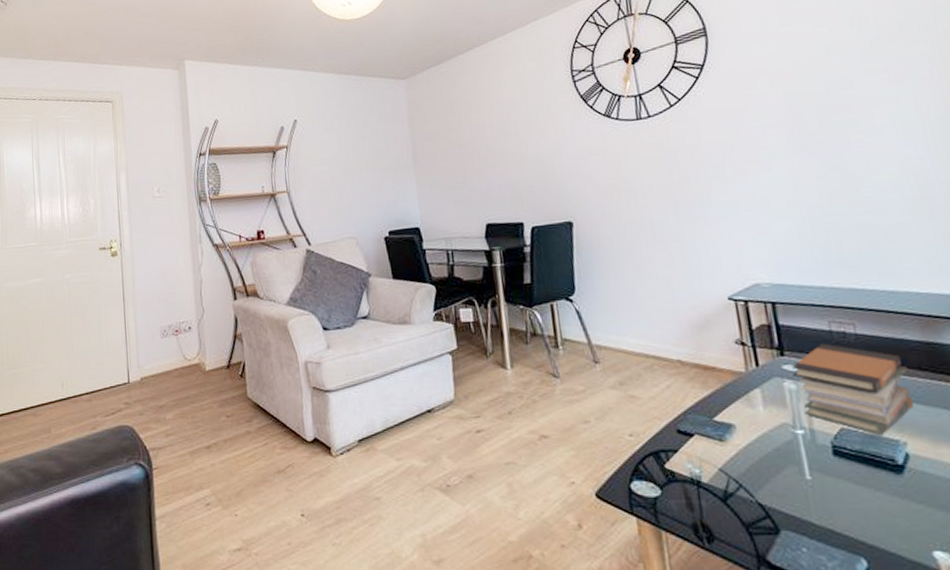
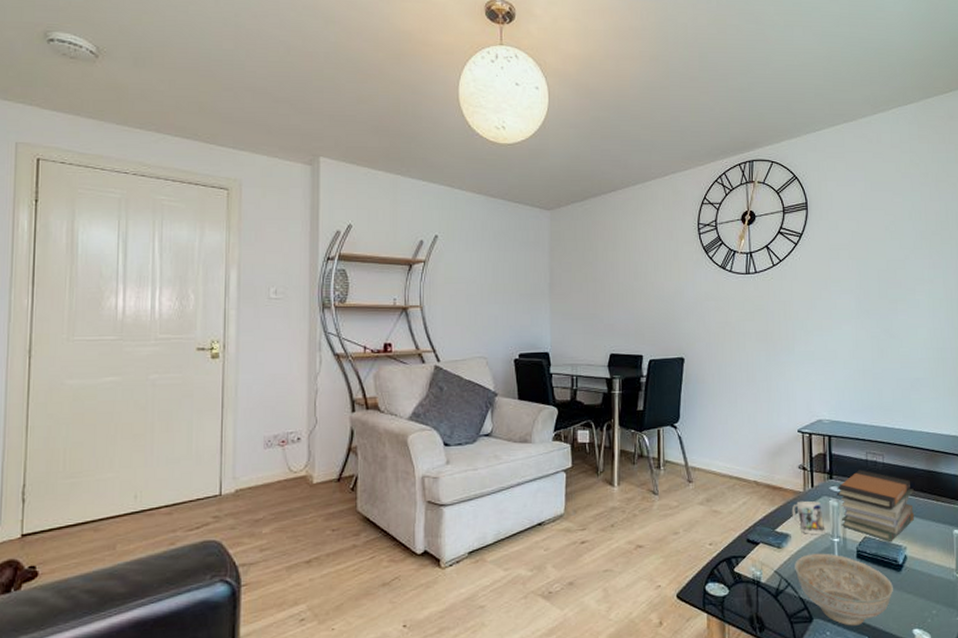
mug: none [732,383,783,425] -> present [792,500,825,535]
decorative bowl: none [745,448,895,542] -> present [794,553,893,626]

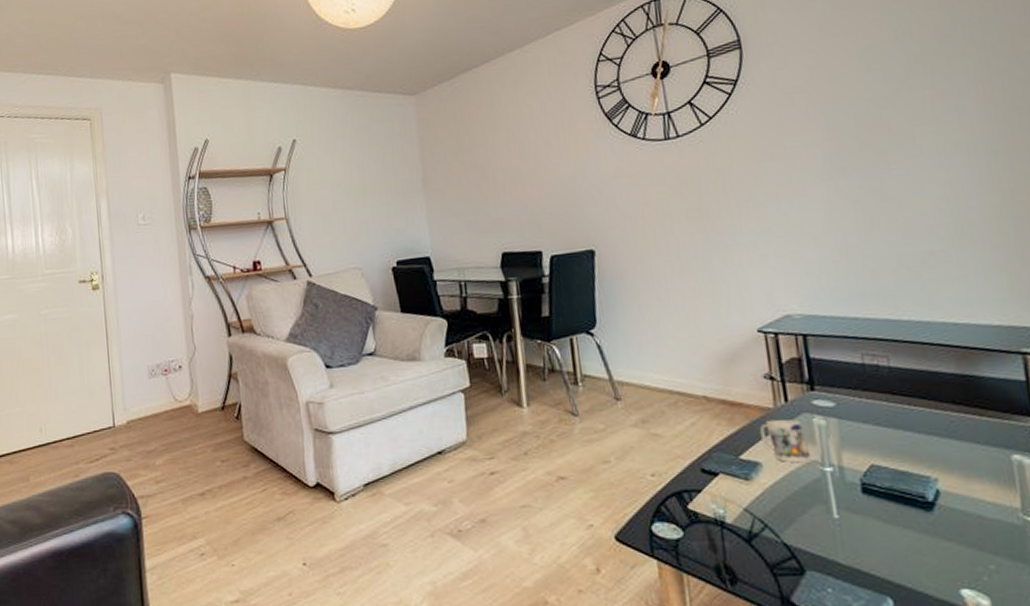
decorative bowl: present [794,553,893,626] -> none [771,486,923,582]
book stack: present [836,469,914,541] -> none [821,377,946,471]

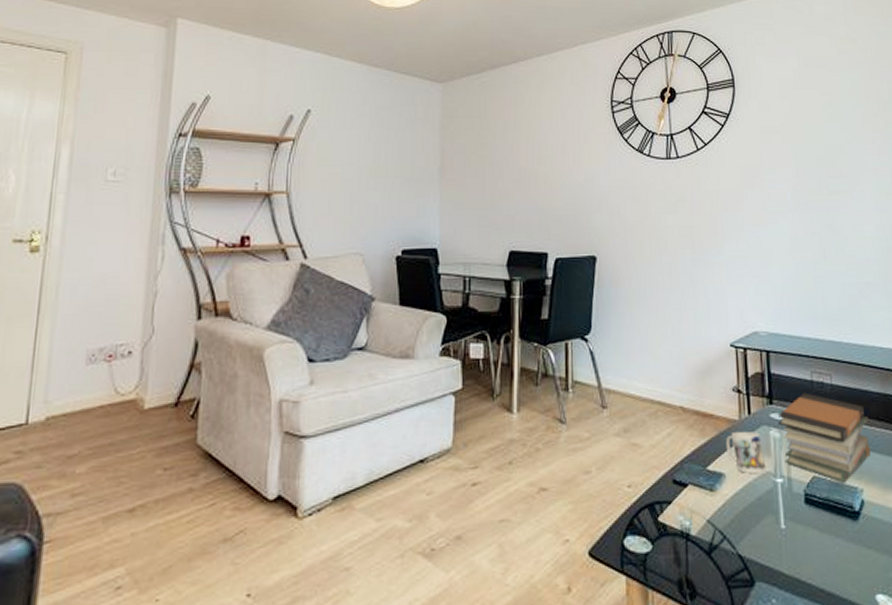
book stack: none [821,377,946,471] -> present [777,392,870,482]

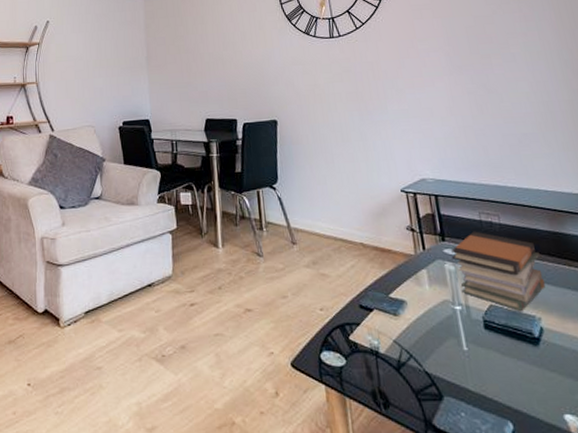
mug: present [725,431,767,474] -> none [404,264,445,302]

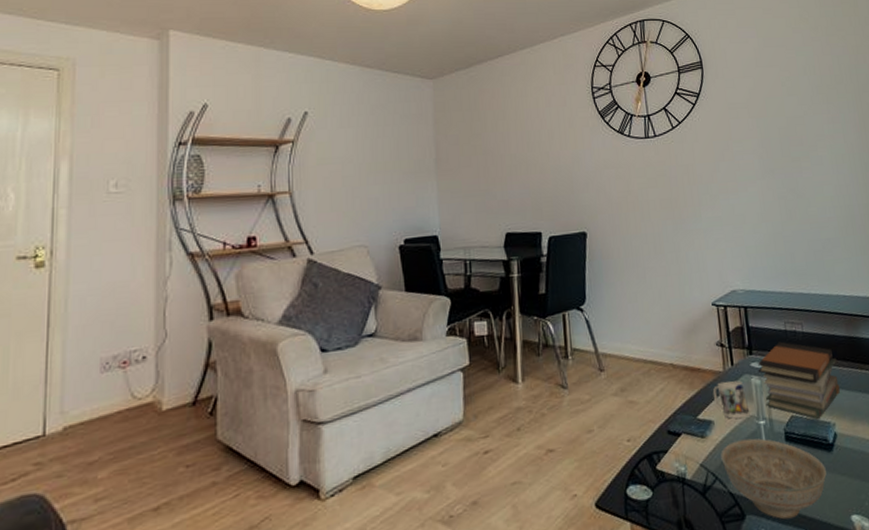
mug: none [404,264,445,302] -> present [713,381,750,419]
decorative bowl: none [414,322,533,407] -> present [720,438,827,520]

